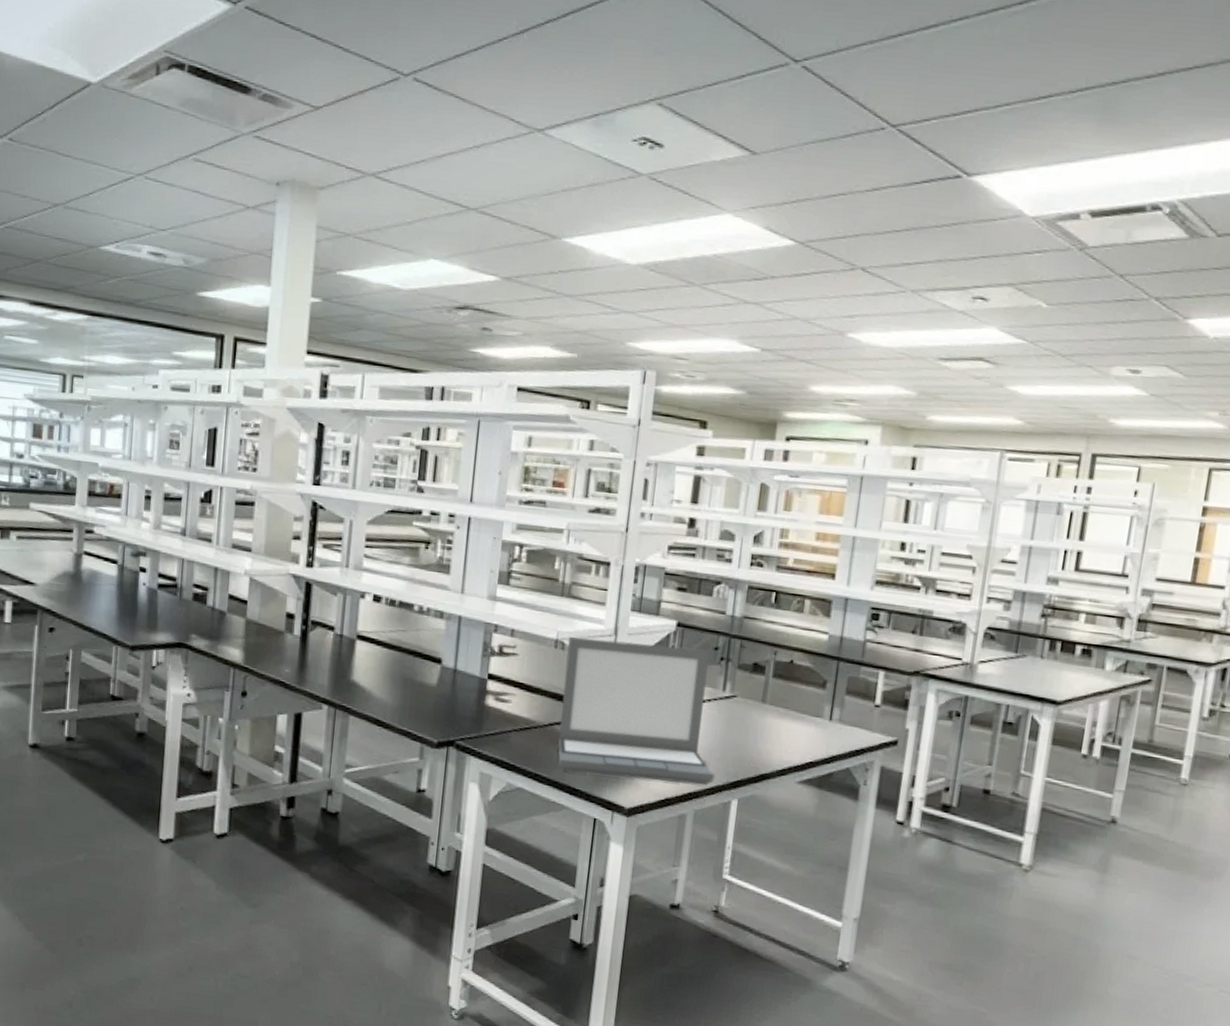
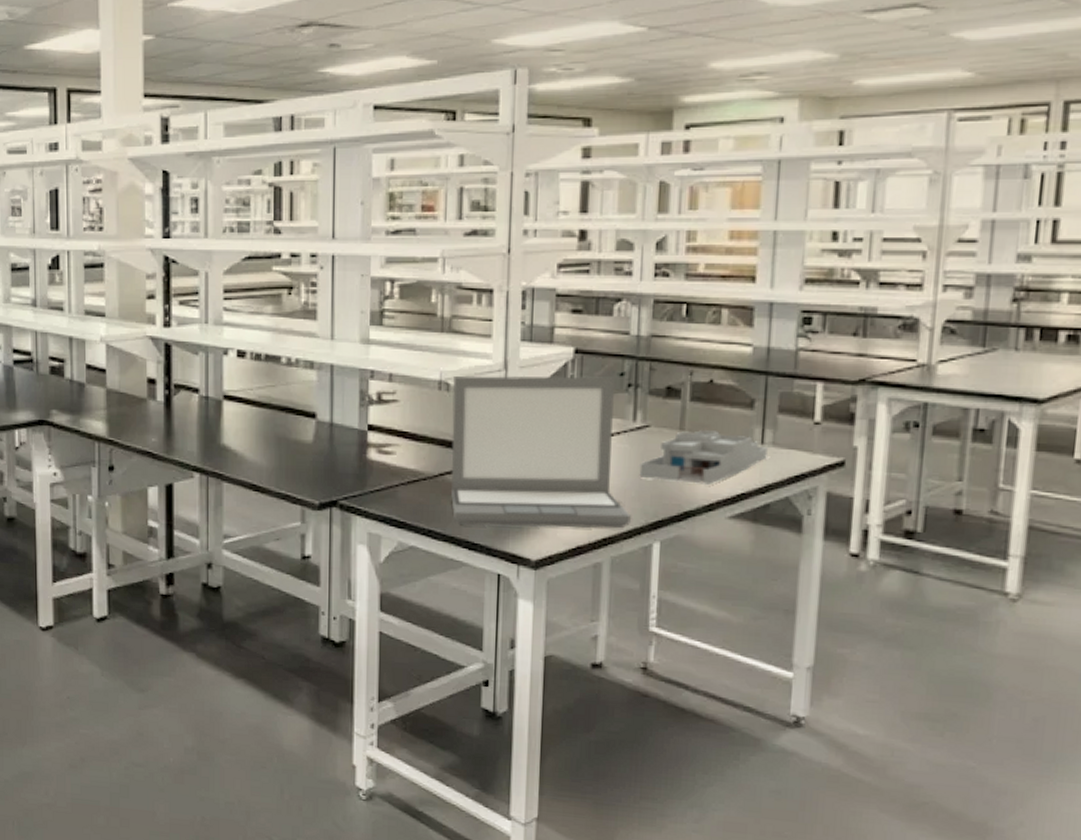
desk organizer: none [724,703,835,752] -> present [639,430,768,484]

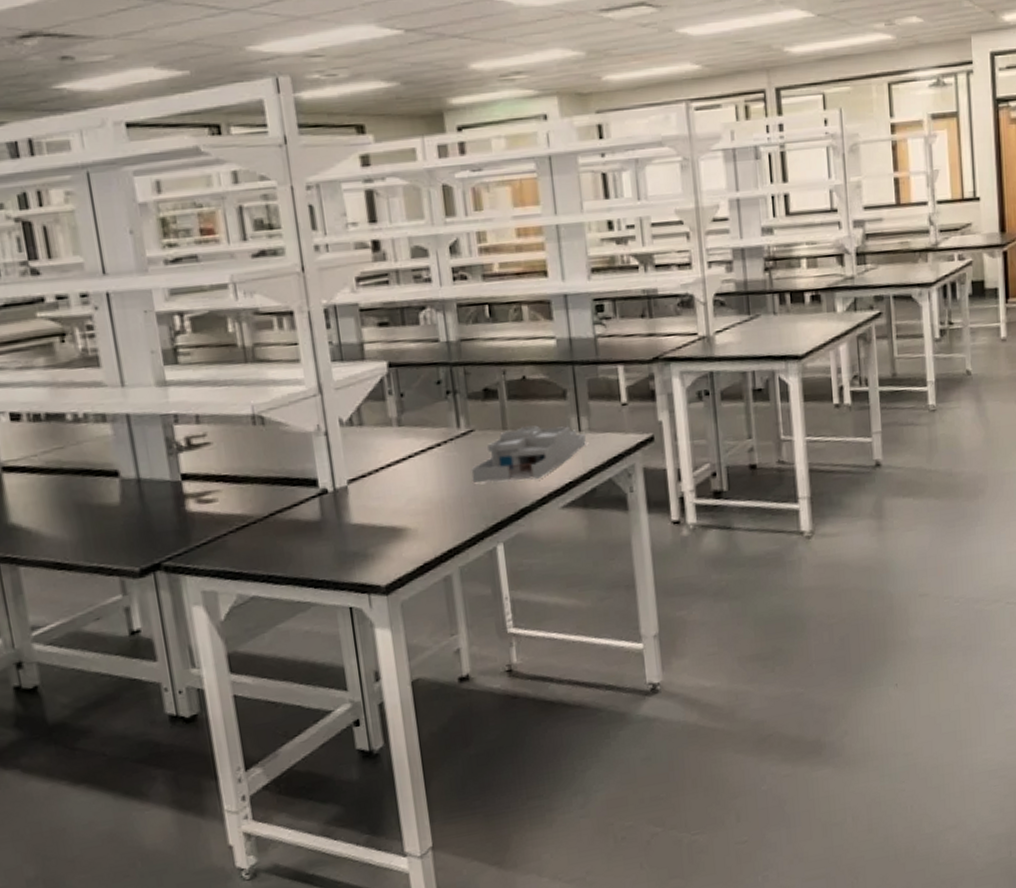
laptop: present [451,375,631,529] -> none [266,386,472,563]

